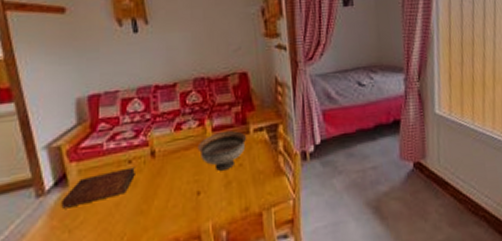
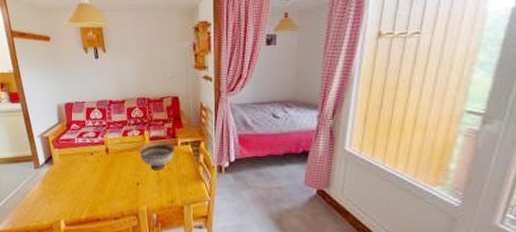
bible: present [61,167,135,209] -> none [49,158,95,179]

